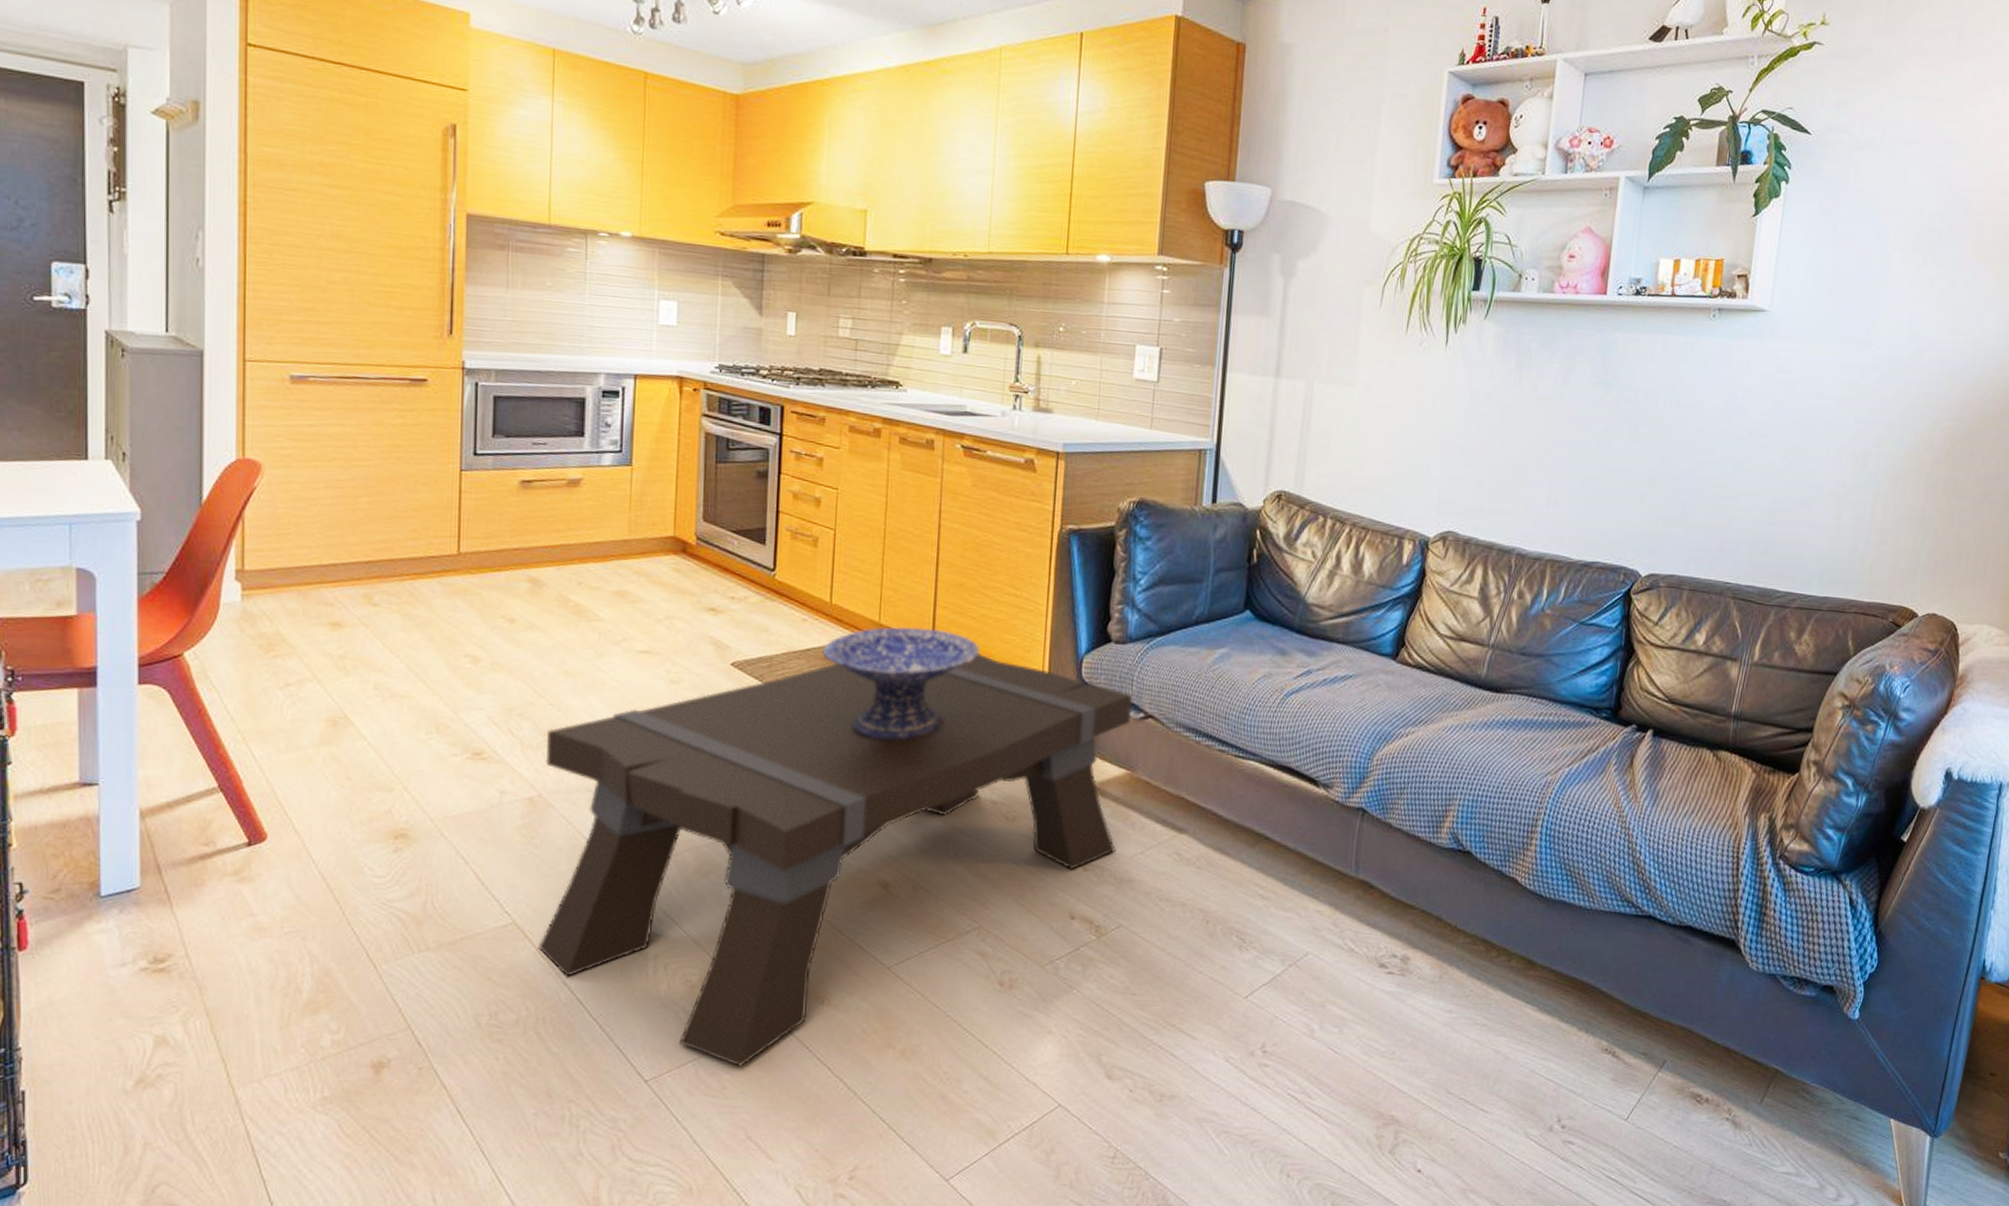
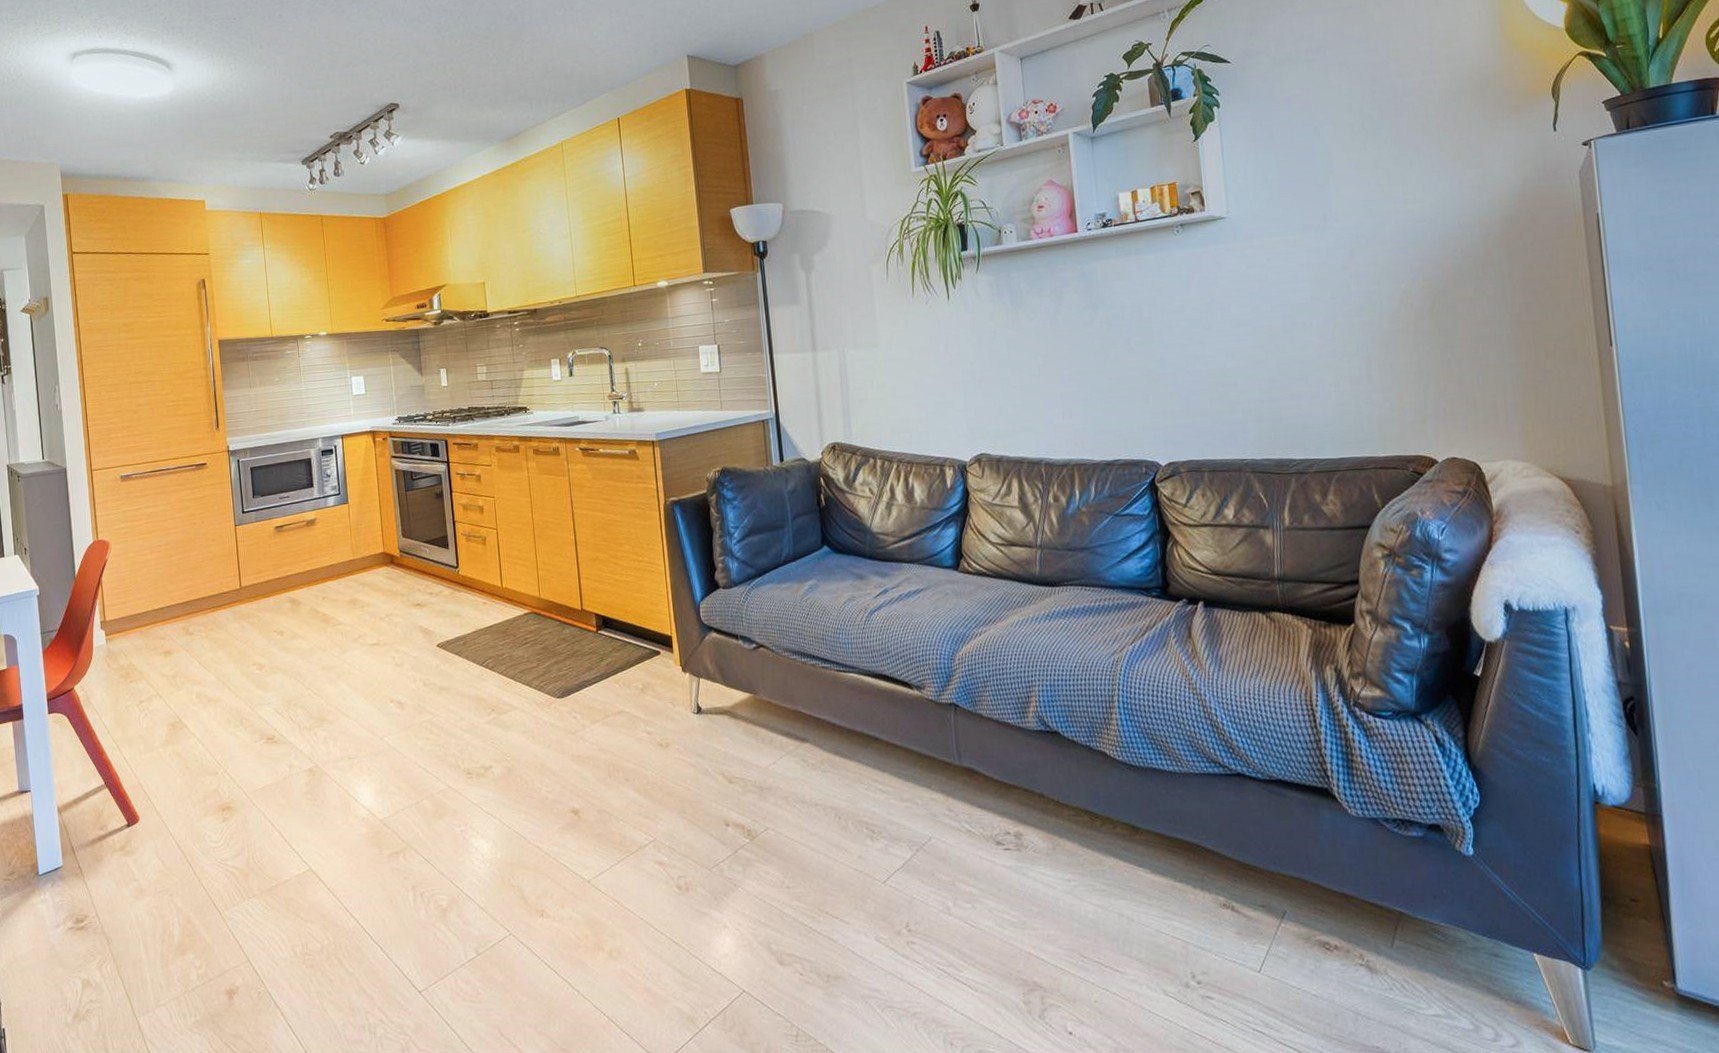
coffee table: present [538,652,1133,1066] -> none [315,611,753,974]
decorative bowl: present [822,626,979,741] -> none [501,597,618,692]

